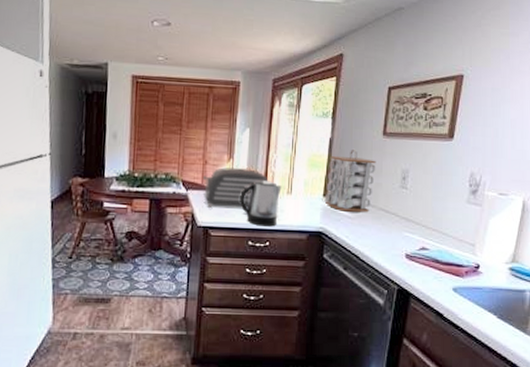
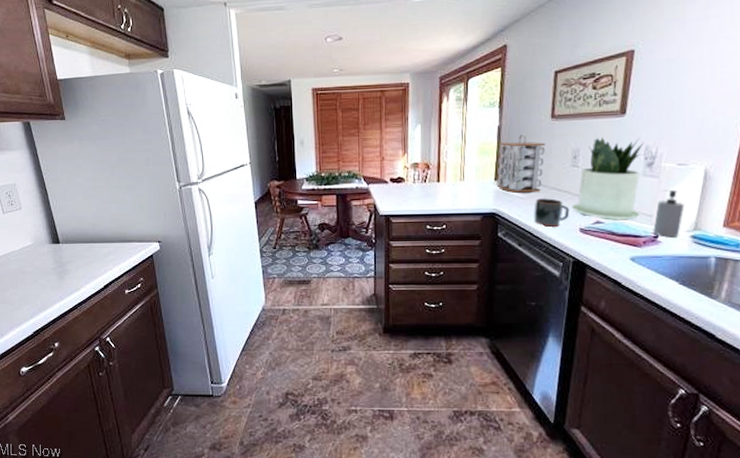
toaster: present [203,167,269,208] -> none [382,160,442,198]
kettle: present [240,180,282,227] -> none [416,170,454,212]
mug: none [361,219,397,251] -> present [534,198,570,227]
planter: none [398,159,470,248] -> present [571,137,644,221]
soap dispenser: none [475,218,504,269] -> present [653,189,685,237]

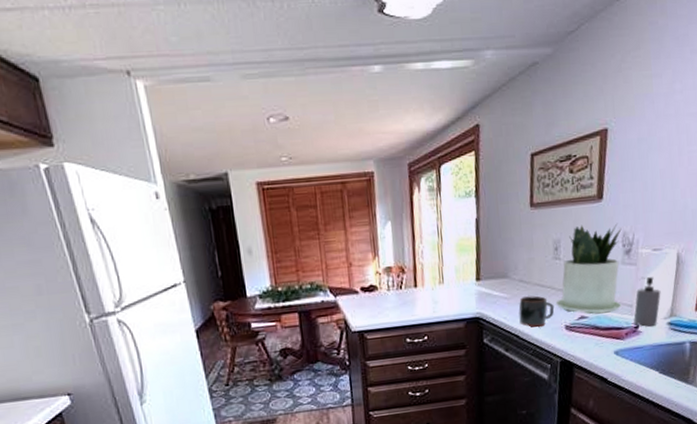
spice rack: present [496,133,546,194] -> none [477,226,527,293]

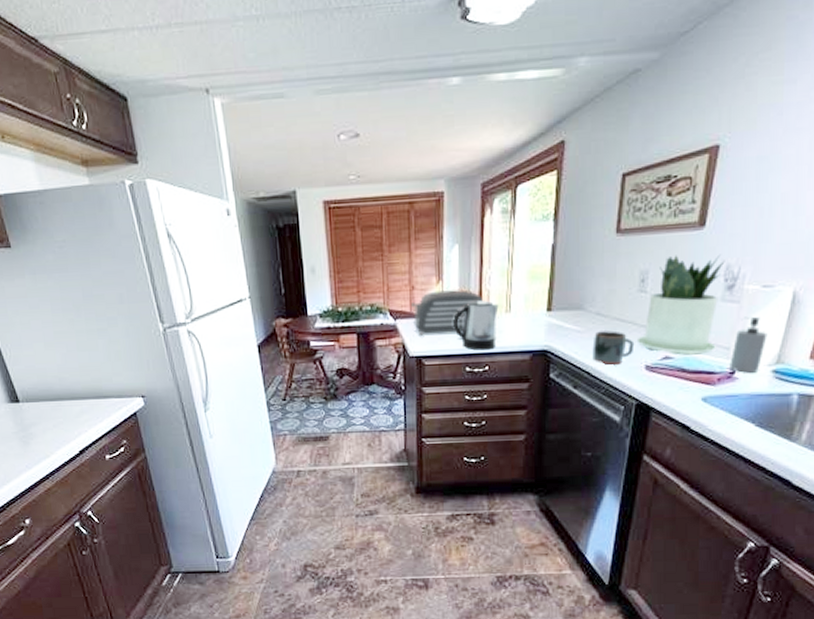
toaster: none [350,264,418,311] -> present [411,289,484,336]
kettle: none [391,273,433,322] -> present [453,300,499,350]

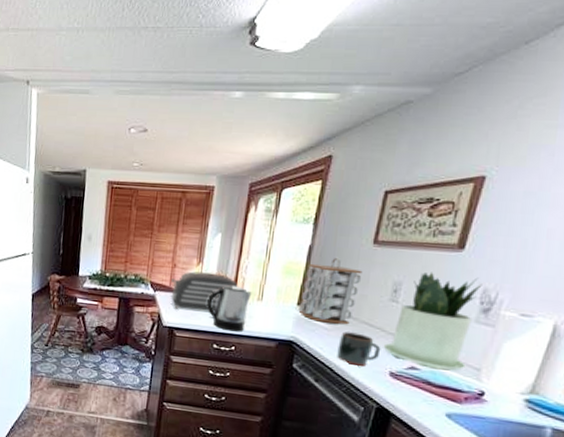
spice rack: none [548,253,609,326] -> present [298,257,363,325]
soap dispenser: present [729,316,767,373] -> none [478,341,522,399]

